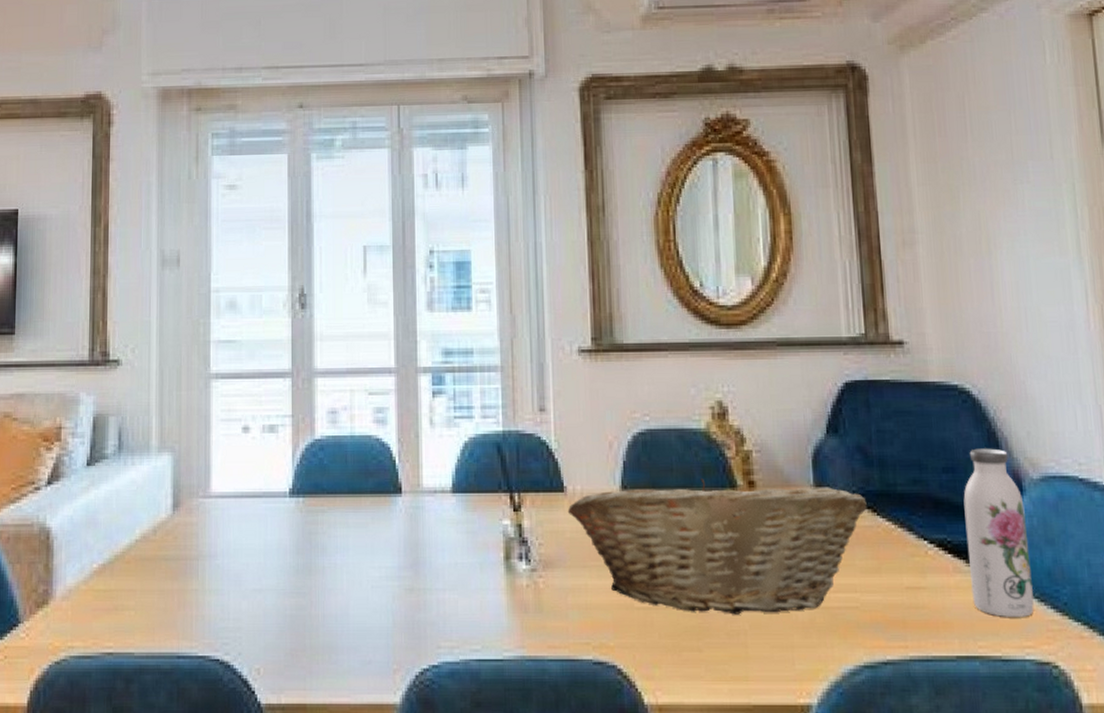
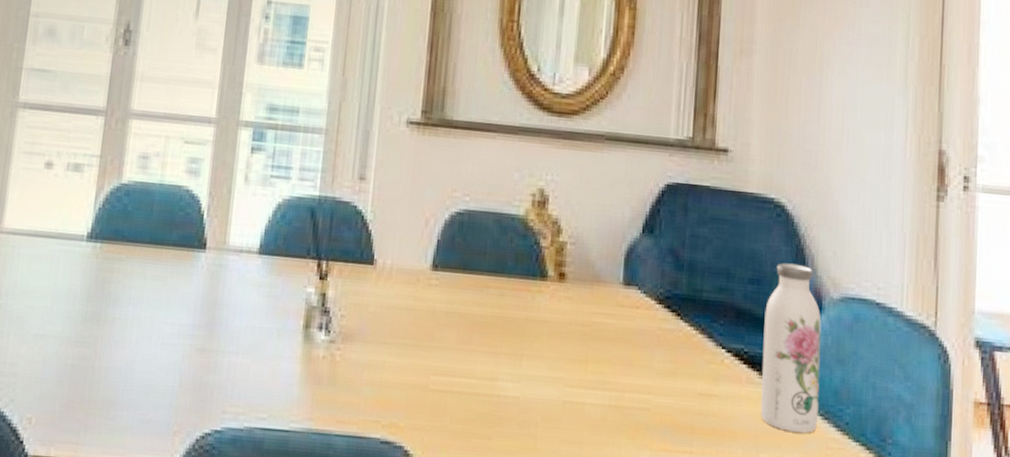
fruit basket: present [567,479,867,615] -> none [374,265,672,407]

